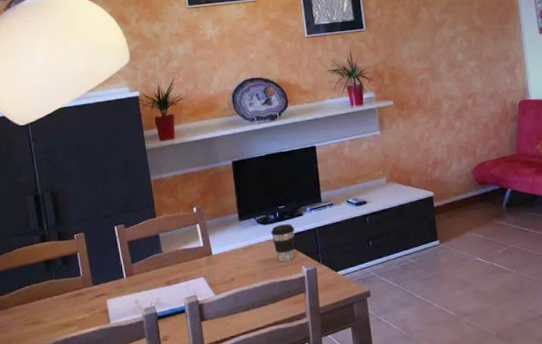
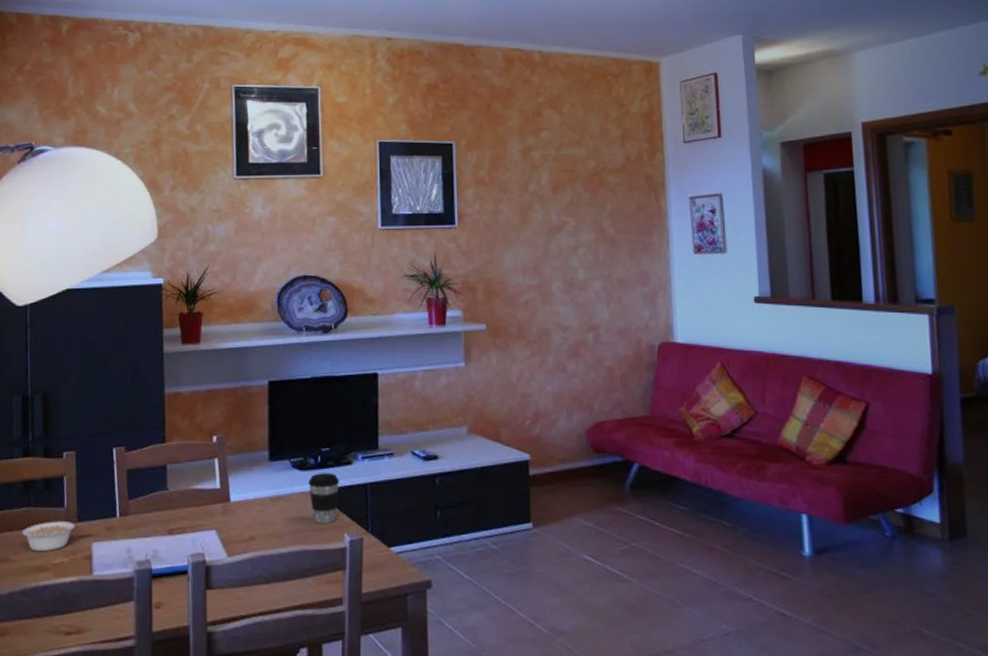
legume: none [49,286,92,313] -> present [22,521,75,552]

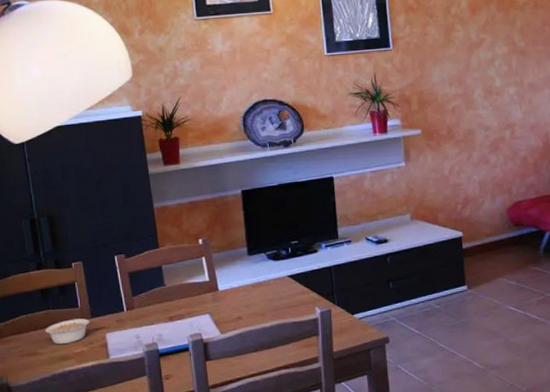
coffee cup: present [308,473,339,525] -> none [282,261,309,302]

